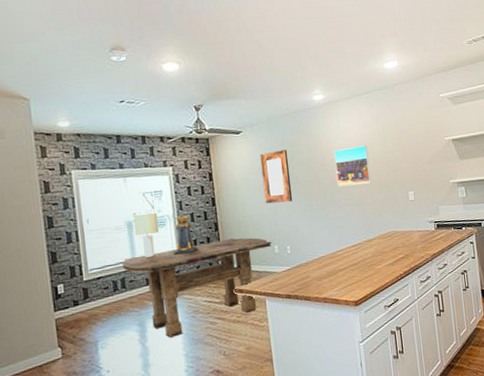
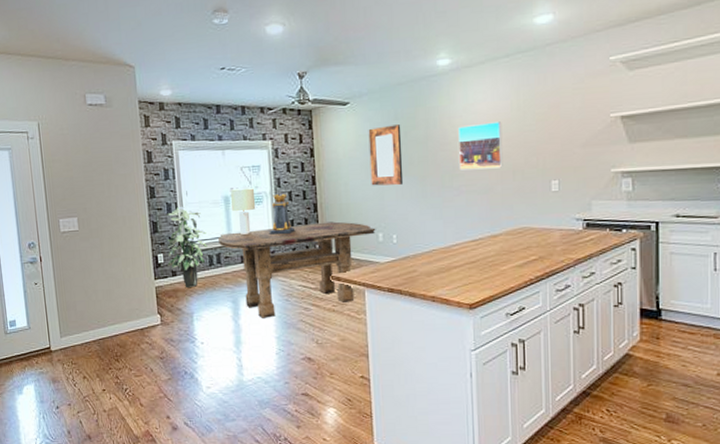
indoor plant: none [66,234,111,316] -> present [166,206,207,287]

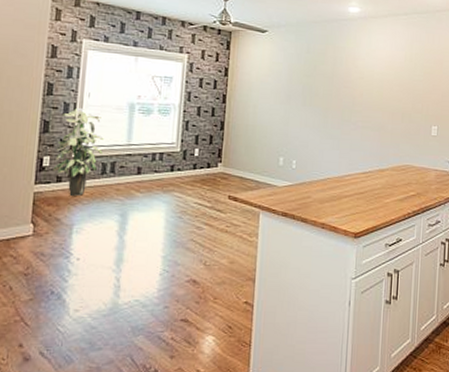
dining table: present [217,221,376,318] -> none [115,140,278,235]
lamp: present [231,188,256,235] -> none [136,97,163,145]
pedestal: present [269,194,296,235] -> none [171,108,199,150]
home mirror: present [368,124,404,186] -> none [278,57,312,114]
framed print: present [458,121,503,171] -> none [359,68,397,110]

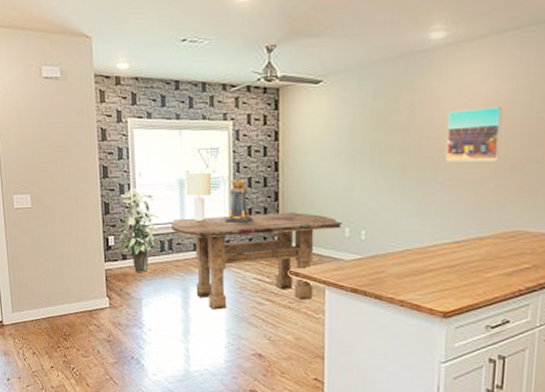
dining table: none [115,140,278,235] -> present [170,212,343,310]
lamp: none [136,97,163,145] -> present [186,172,212,221]
pedestal: none [171,108,199,150] -> present [224,180,253,224]
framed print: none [359,68,397,110] -> present [446,106,503,162]

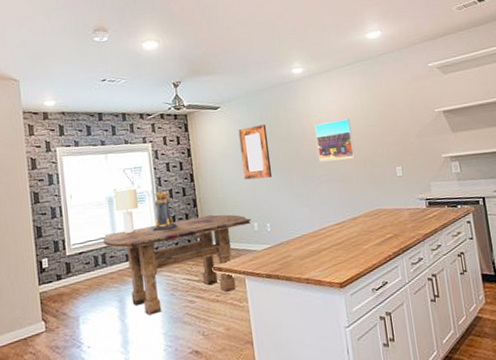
indoor plant: present [118,187,159,272] -> none [50,209,92,290]
home mirror: none [340,107,381,176] -> present [238,124,273,180]

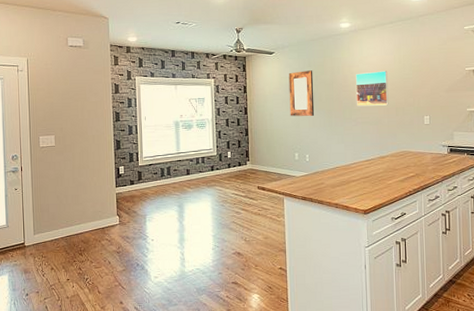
dining table: present [102,214,251,315] -> none [168,143,293,220]
lamp: present [114,188,139,233] -> none [181,115,200,152]
pedestal: present [152,192,178,232] -> none [209,121,231,153]

